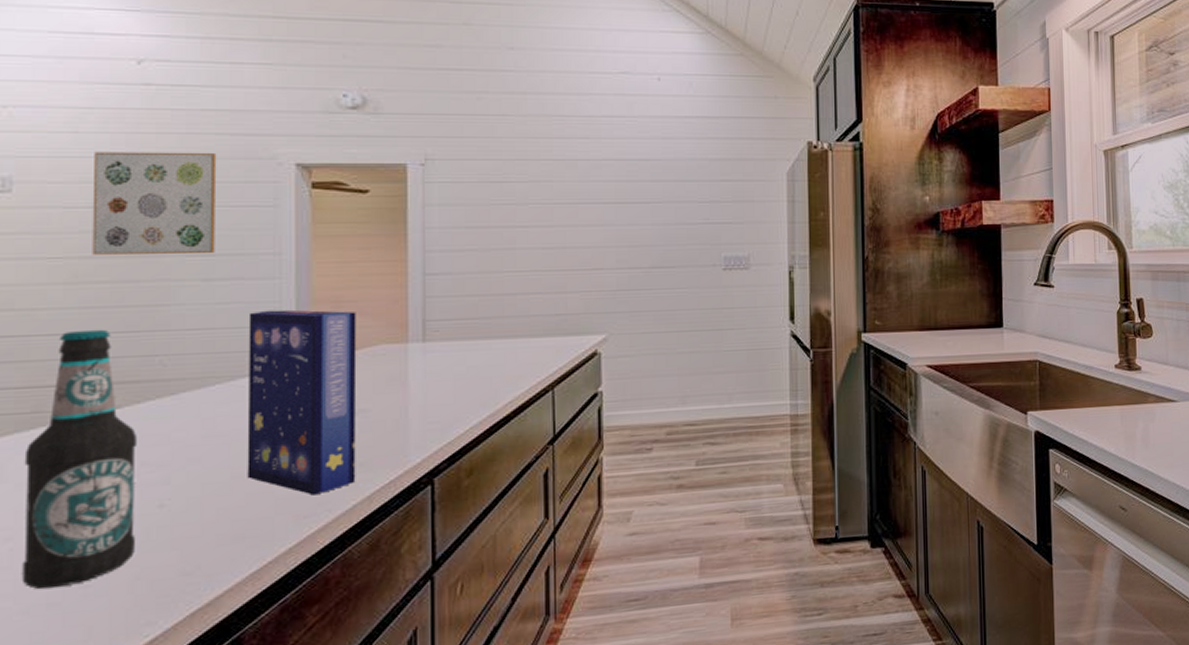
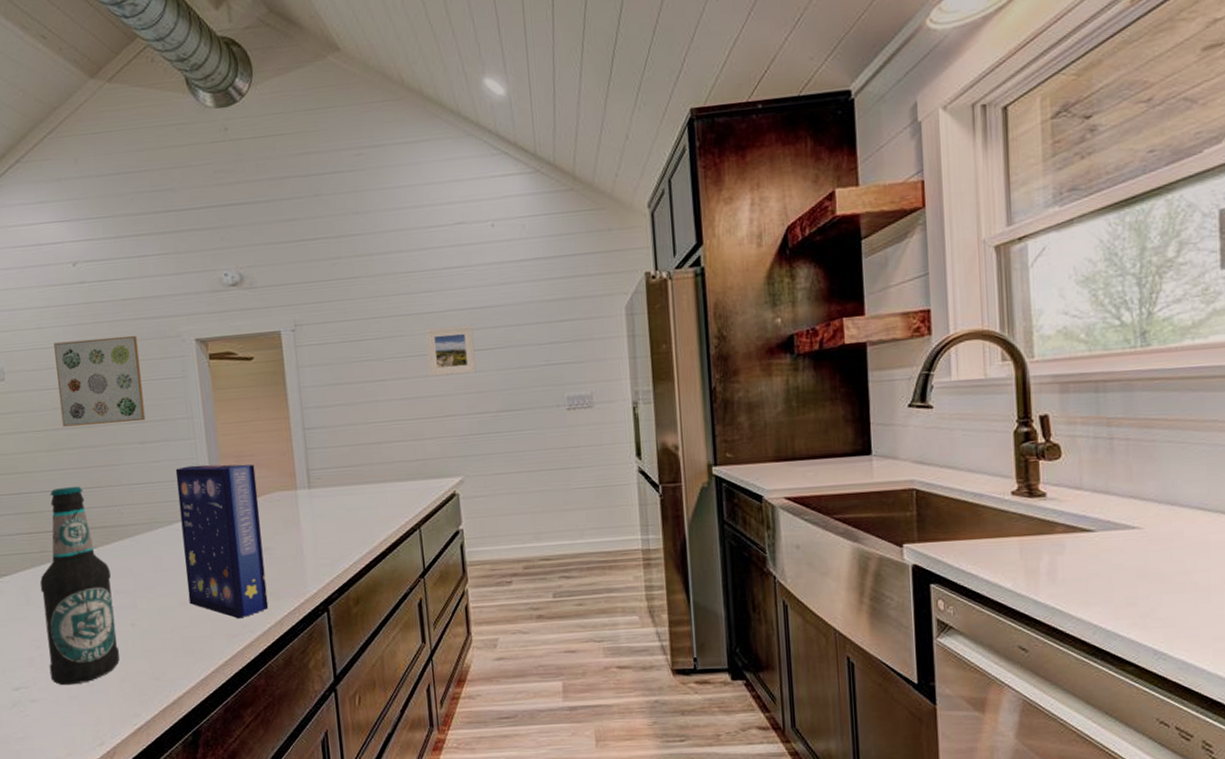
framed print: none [578,177,630,226] -> present [425,325,476,377]

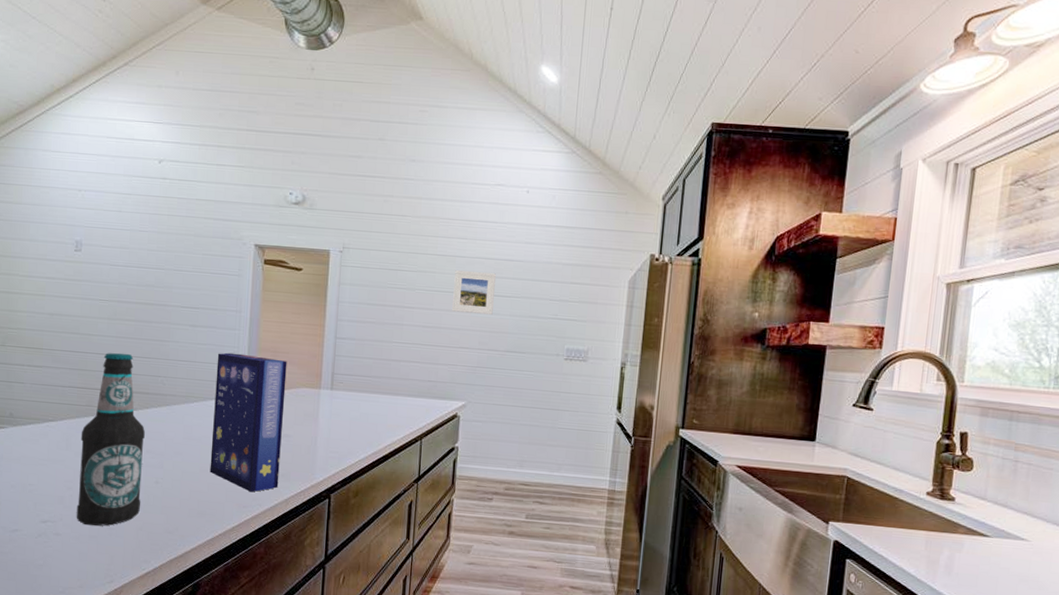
wall art: present [53,335,146,427] -> none [125,226,204,307]

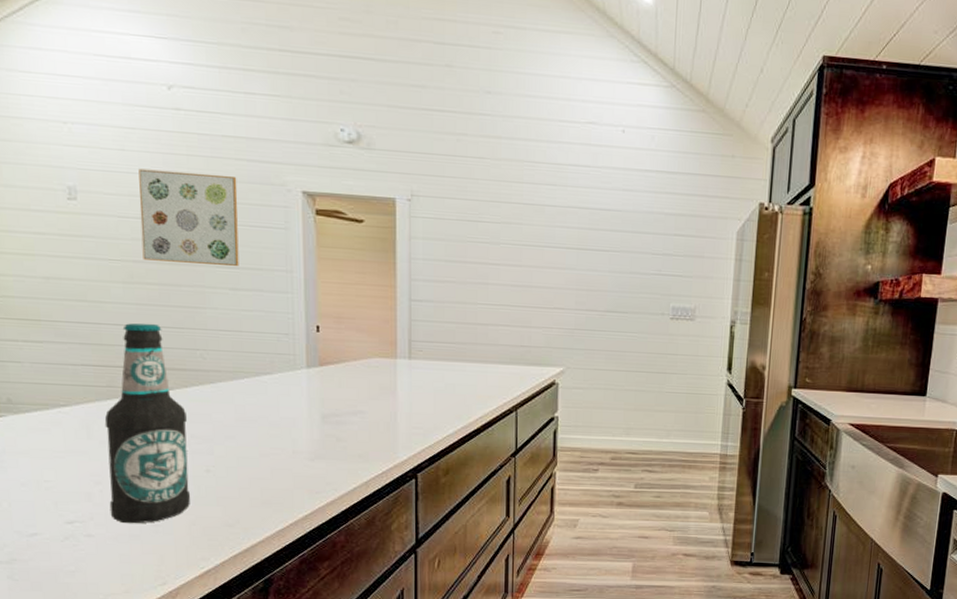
wall art: none [125,226,204,307] -> present [138,168,239,267]
cereal box: present [210,352,287,492] -> none [268,319,356,476]
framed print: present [452,270,496,315] -> none [544,221,591,271]

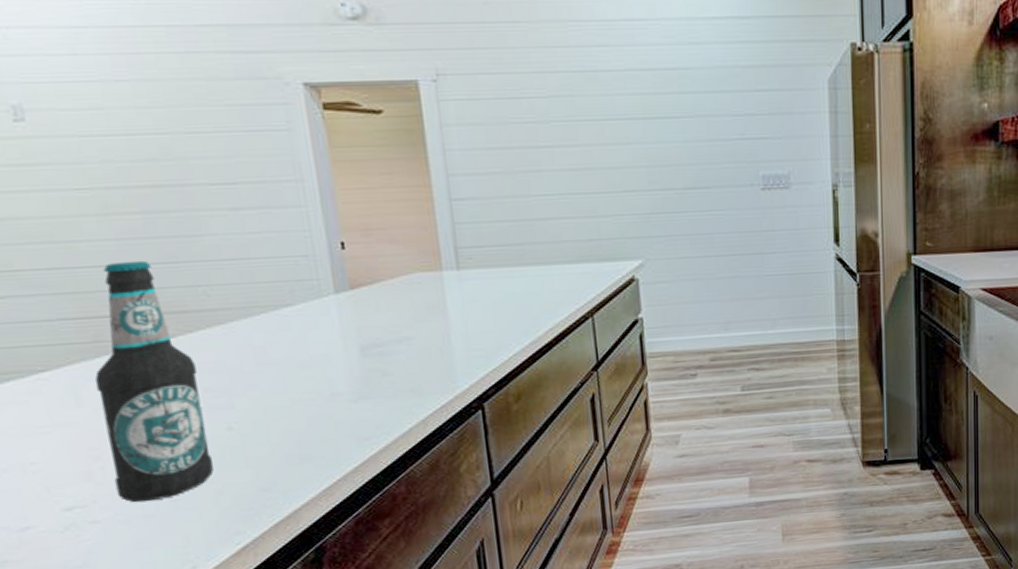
wall art: present [138,168,239,267] -> none [97,72,237,185]

